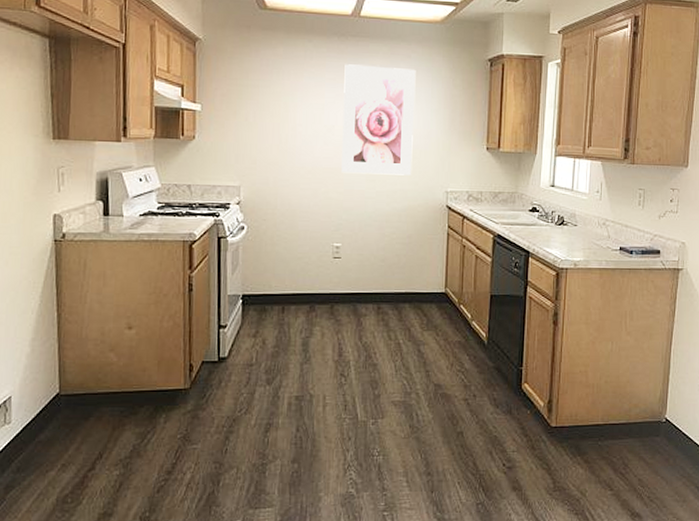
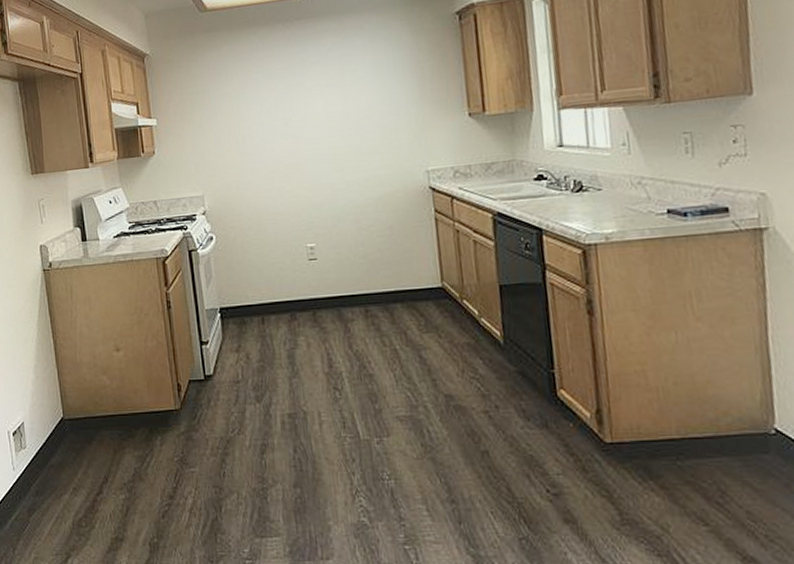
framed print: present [341,64,416,176] -> none [293,40,383,167]

